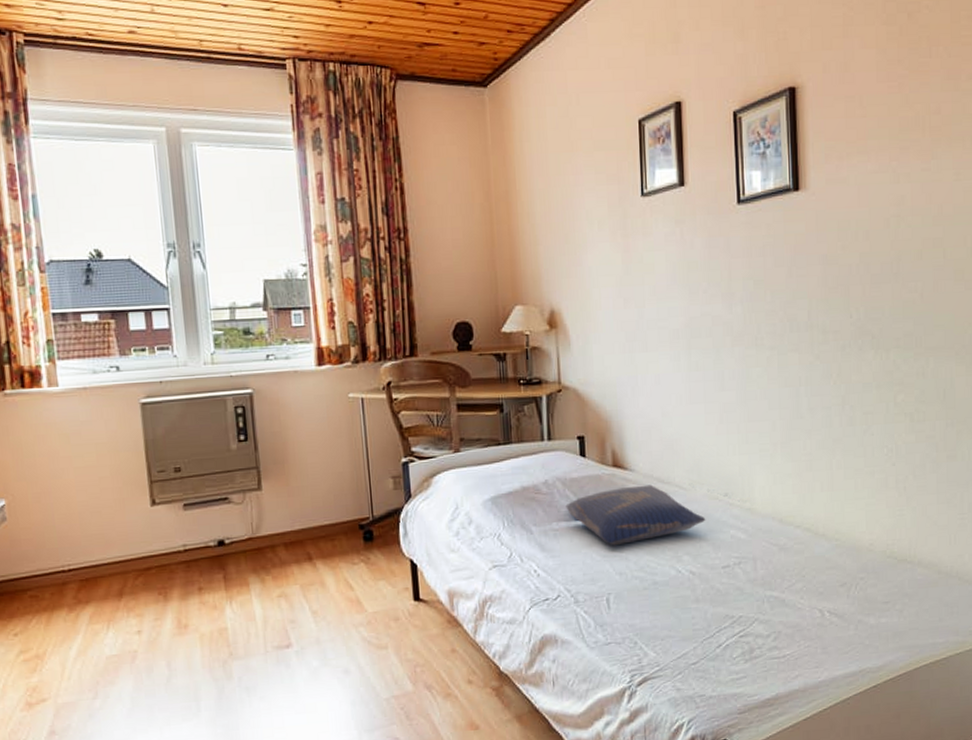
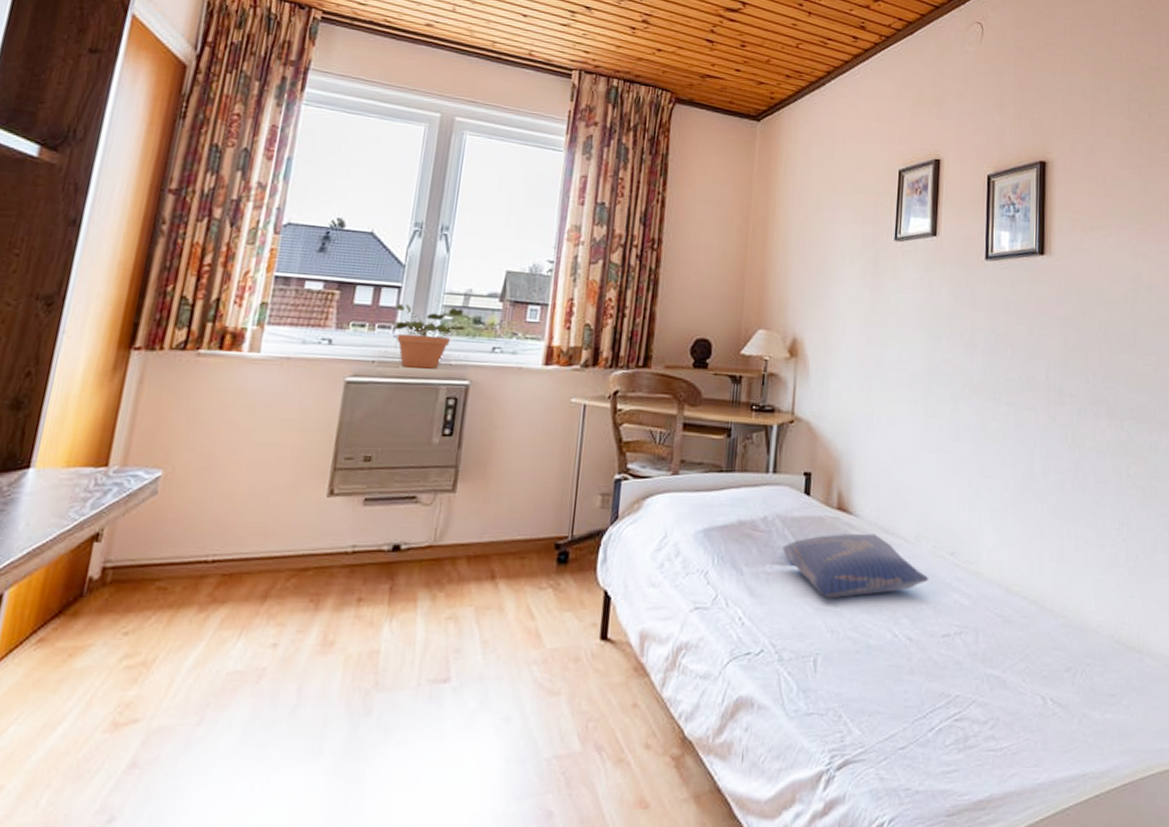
potted plant: none [165,321,240,385] -> present [388,303,469,370]

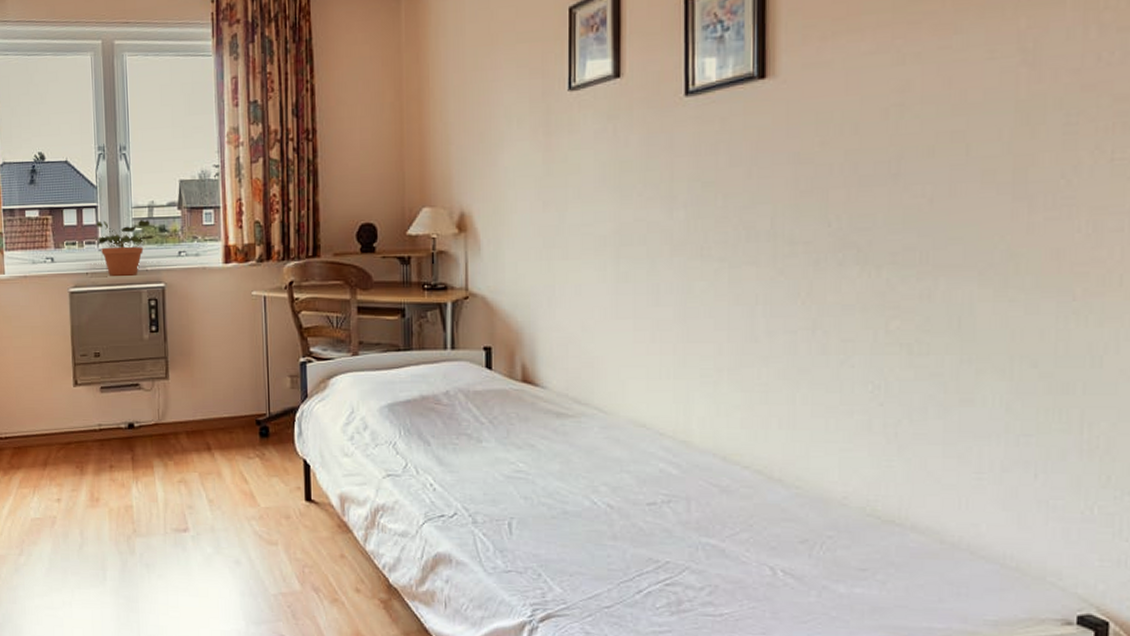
cushion: present [782,533,929,599] -> none [467,404,630,468]

